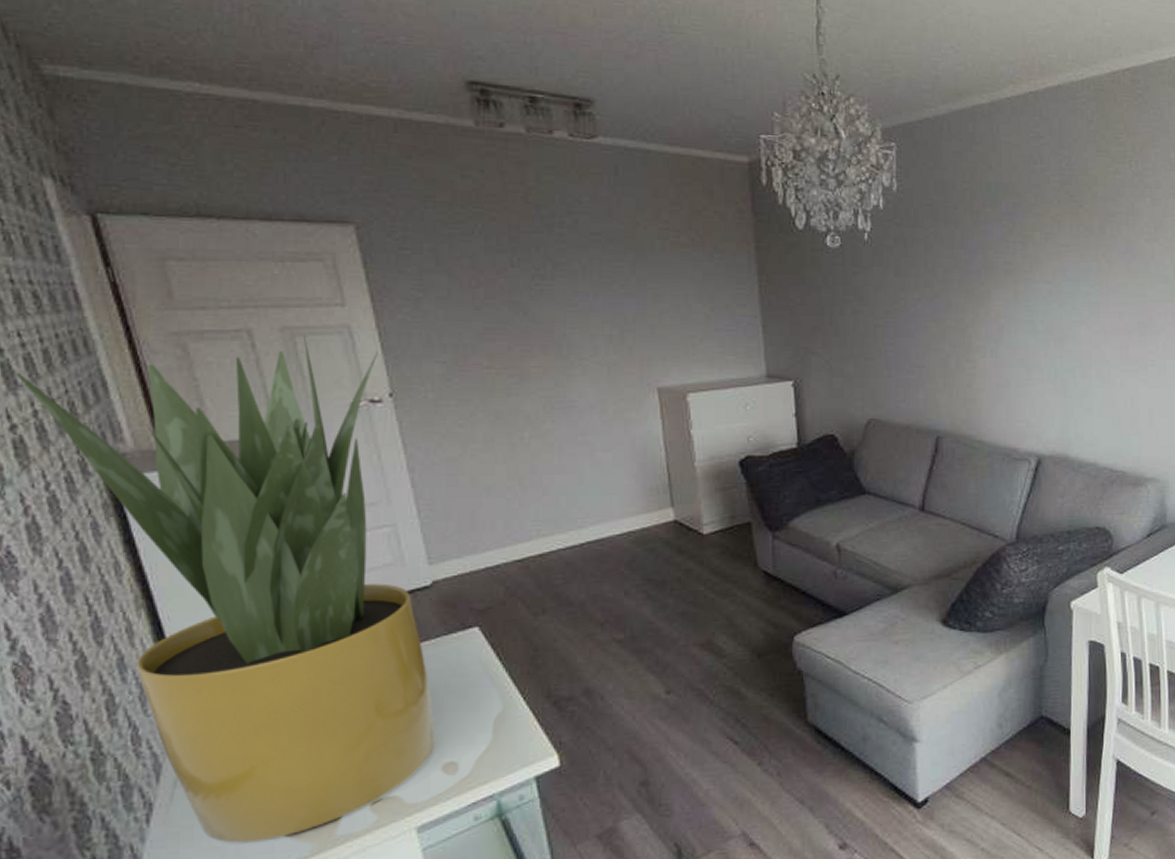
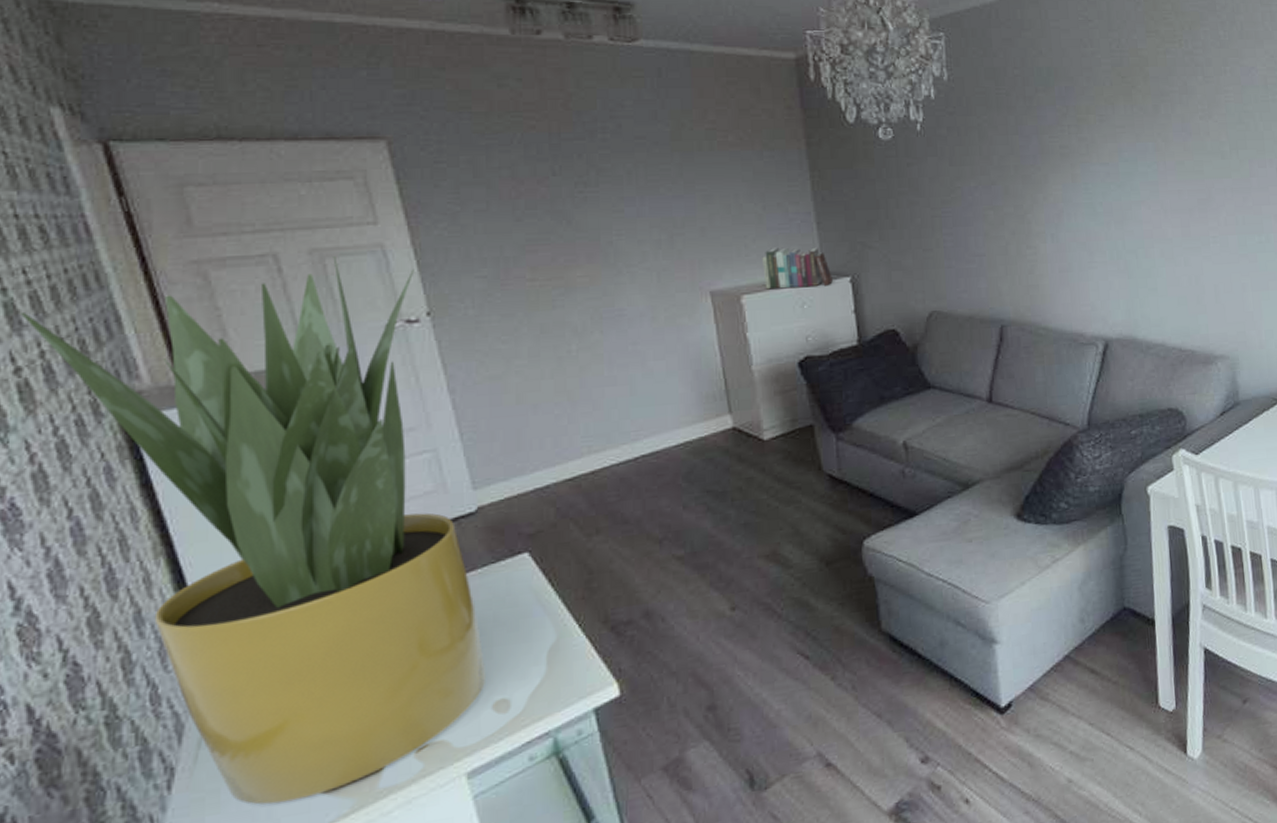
books: none [709,348,776,389] -> present [762,247,833,290]

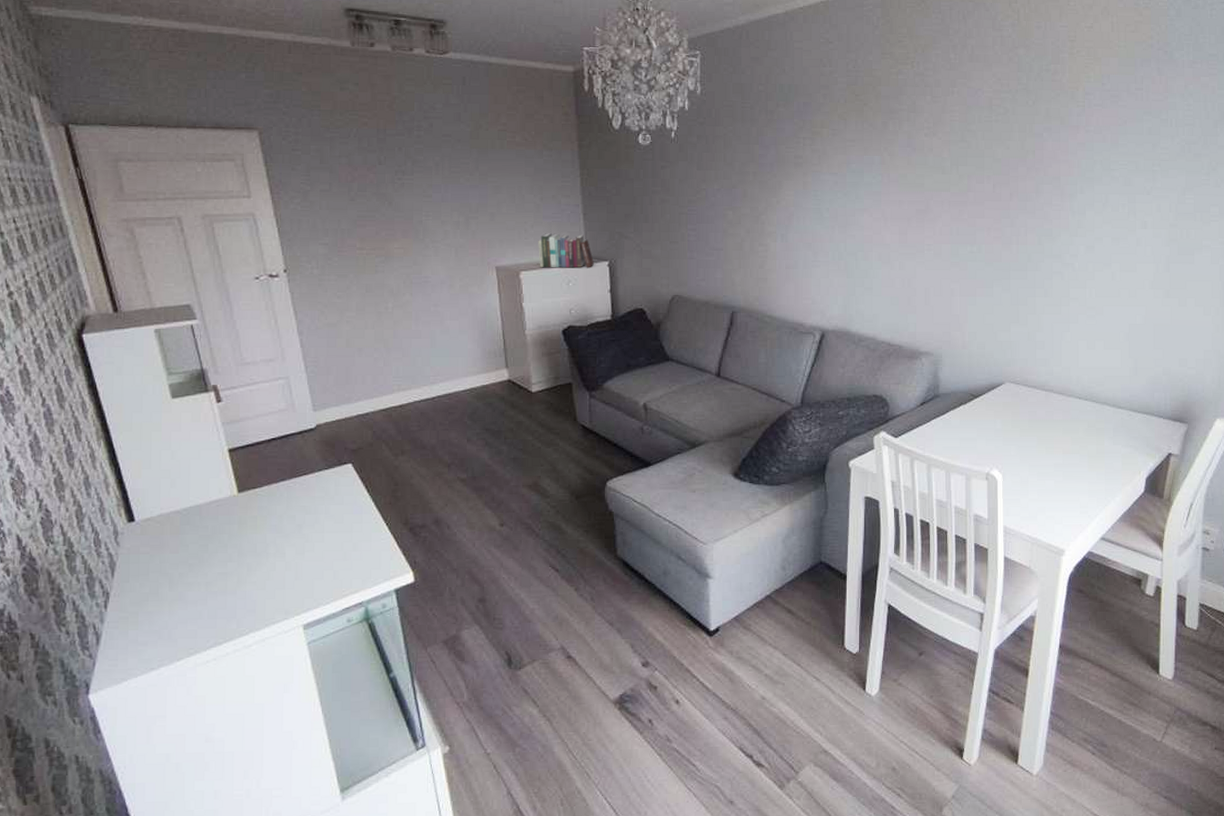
planter: present [21,256,487,805] -> none [12,221,319,628]

